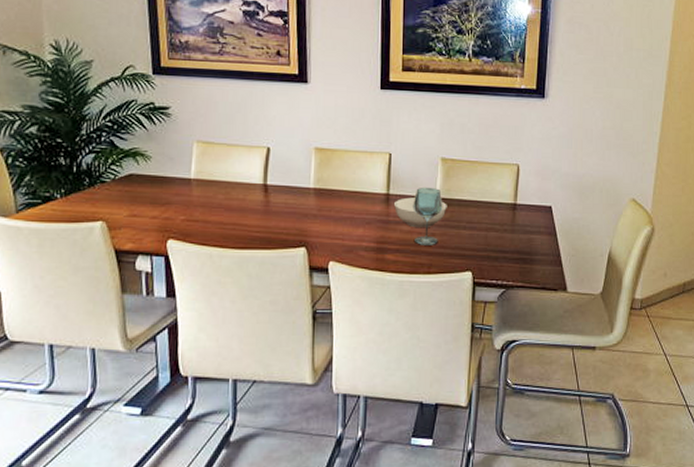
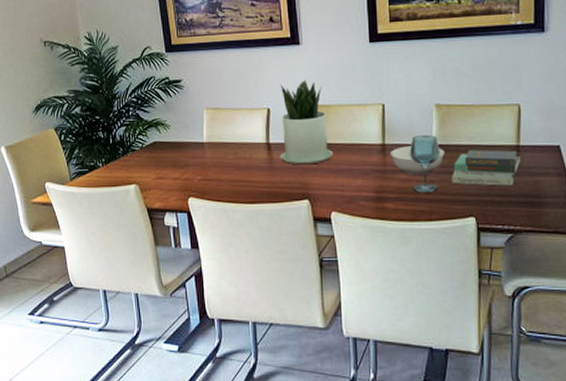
planter: none [277,121,336,211] -> present [280,80,334,165]
books: none [452,206,516,242] -> present [452,150,520,186]

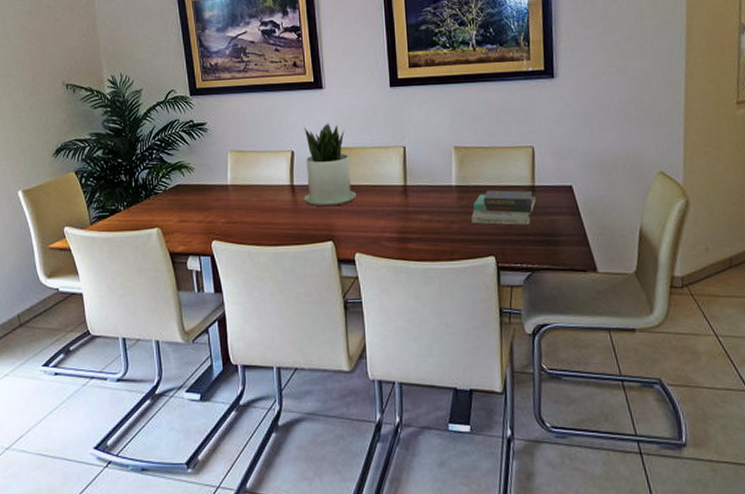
bowl: present [391,146,445,176] -> none [412,187,464,217]
wine glass: present [409,134,441,193] -> none [430,175,460,233]

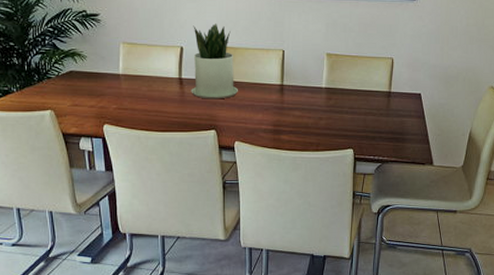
books: present [471,190,536,225] -> none [336,94,390,124]

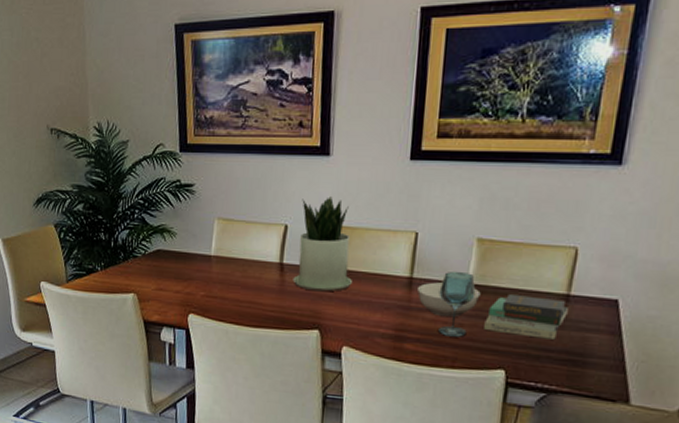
bowl: none [288,87,332,113] -> present [417,282,481,318]
wine glass: none [303,78,329,127] -> present [438,271,476,337]
books: none [336,94,390,124] -> present [484,294,568,340]

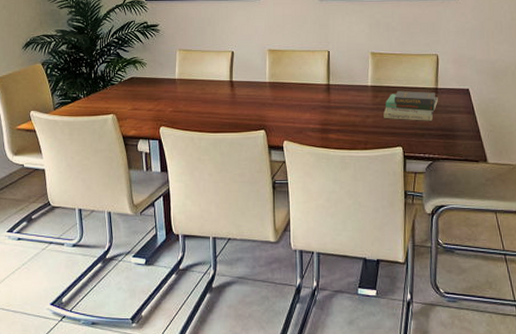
planter: present [293,197,353,292] -> none [241,29,287,100]
bowl: present [417,282,481,318] -> none [334,86,378,112]
wine glass: present [438,271,476,337] -> none [349,77,375,126]

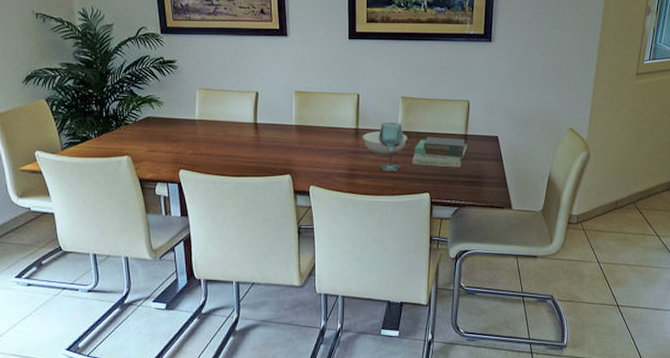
bowl: none [334,86,378,112] -> present [363,131,408,157]
wine glass: none [349,77,375,126] -> present [378,122,404,171]

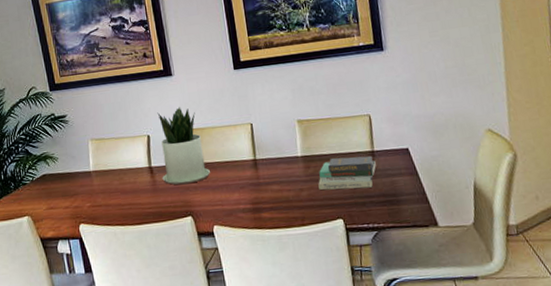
planter: none [266,68,314,144] -> present [157,107,211,185]
bowl: present [363,131,408,157] -> none [262,158,310,186]
wine glass: present [378,122,404,171] -> none [278,147,307,201]

